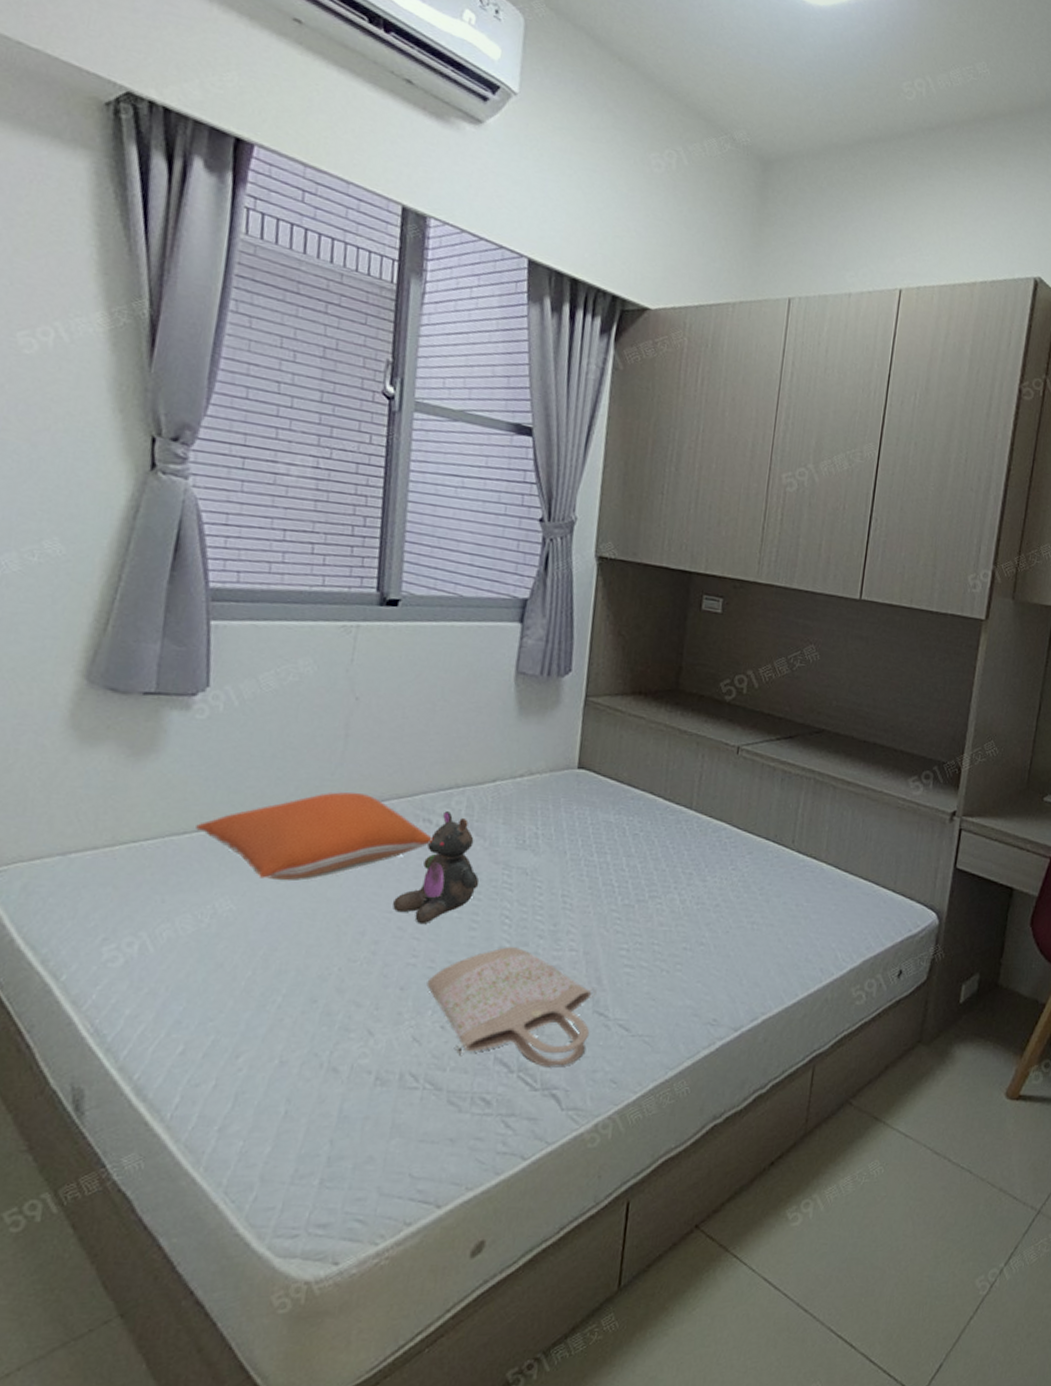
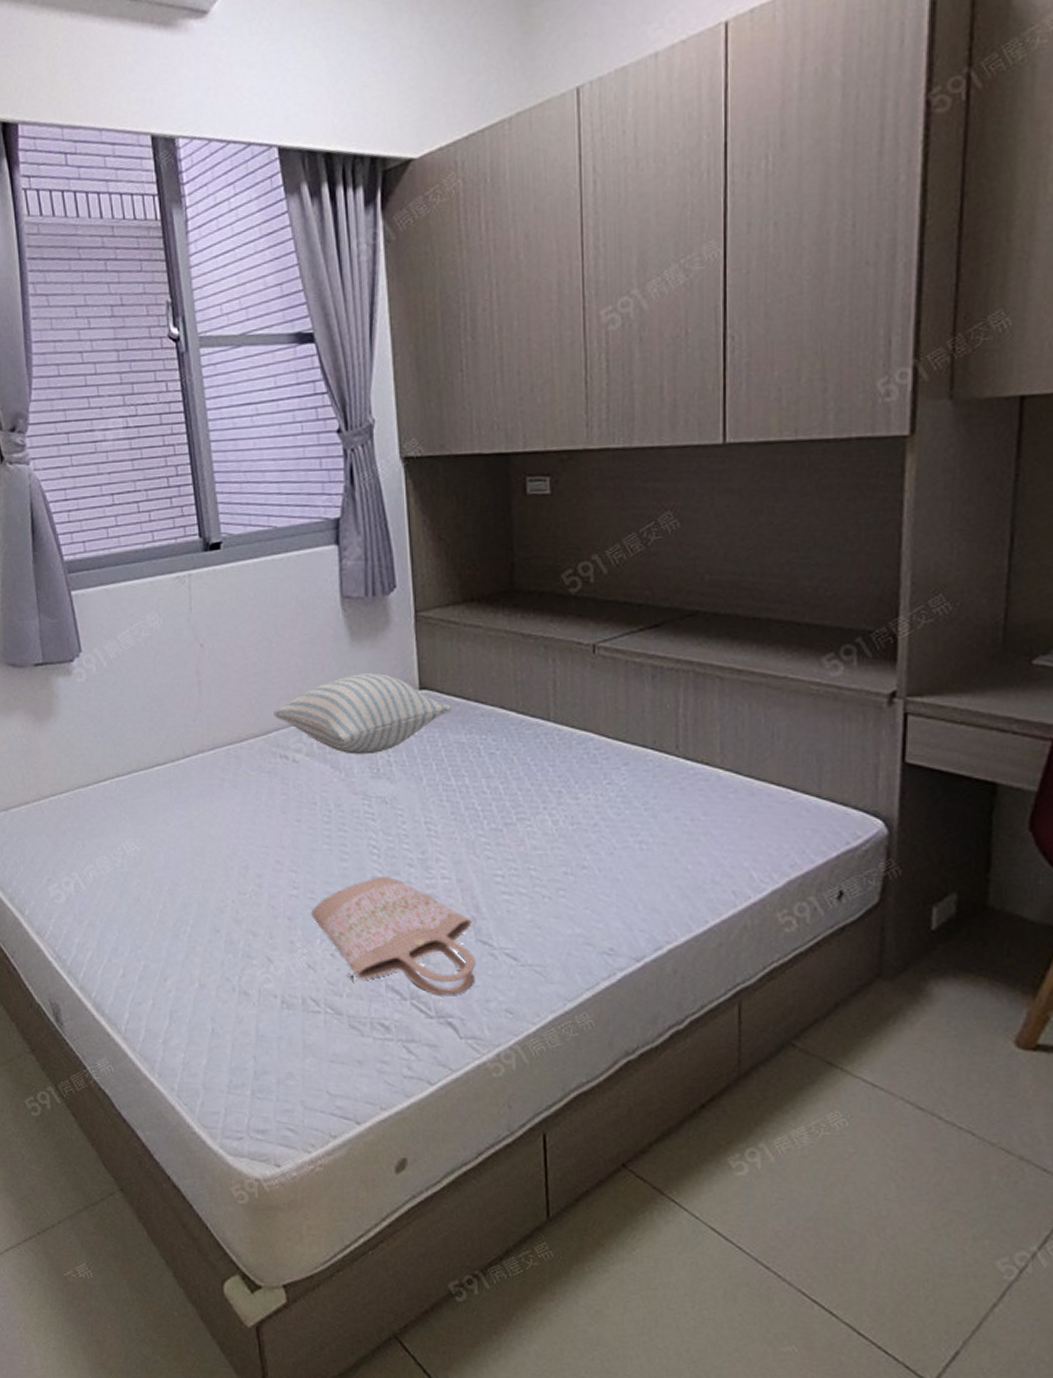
pillow: present [196,792,432,882] -> none [95,735,292,823]
stuffed bear: present [393,811,480,925] -> none [268,746,342,858]
pillow: none [424,746,605,826] -> present [274,672,451,755]

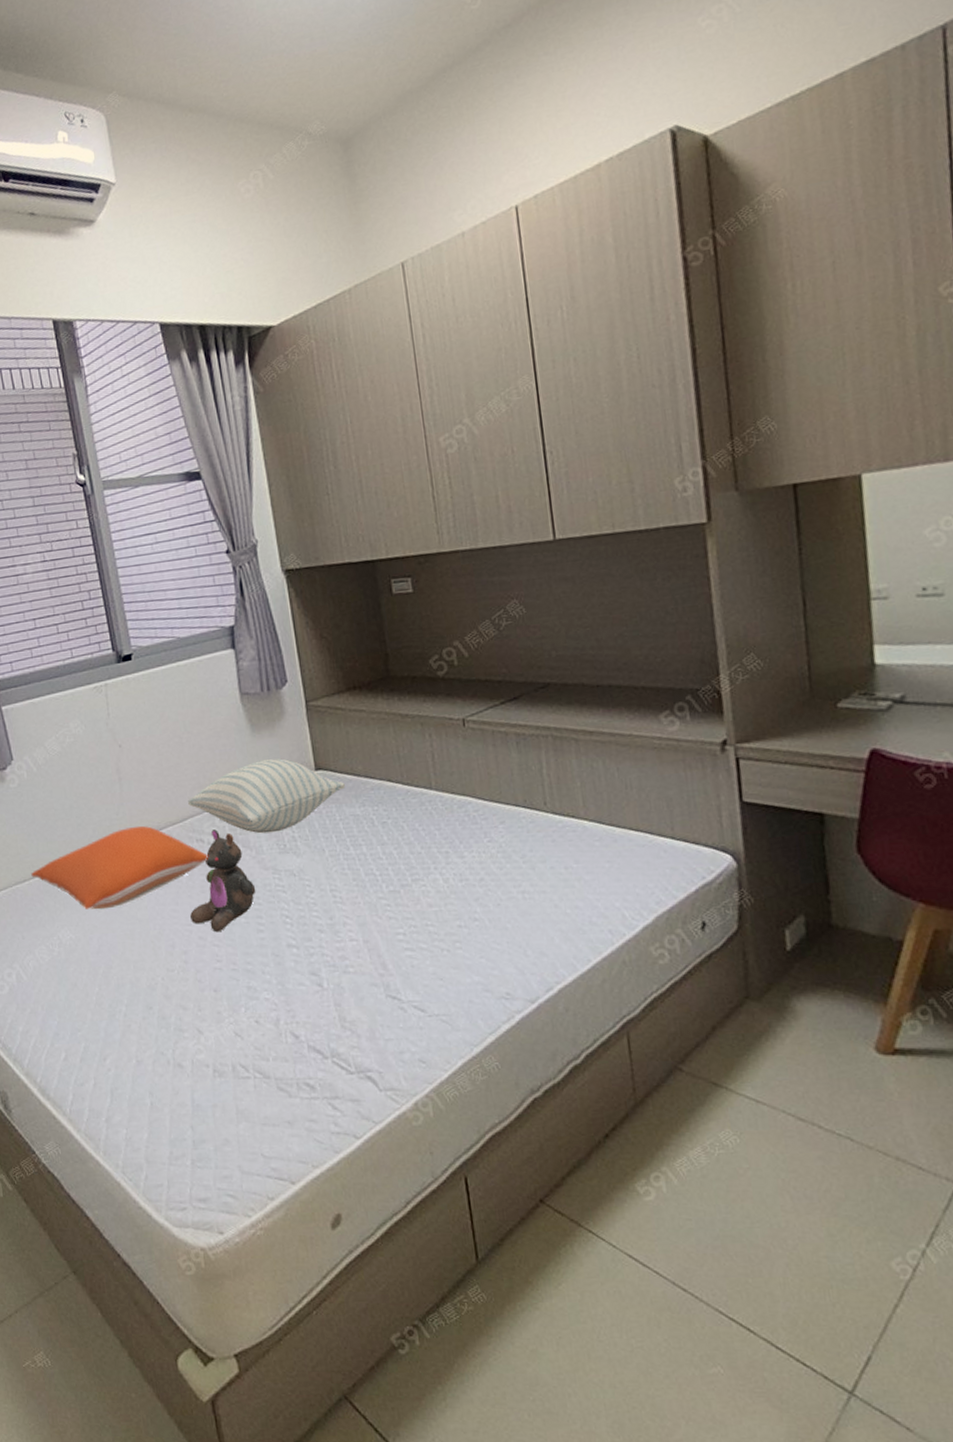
pillow: none [95,735,292,823] -> present [31,825,208,910]
stuffed bear: none [268,746,342,858] -> present [190,829,256,933]
shopping bag: present [311,877,477,995] -> none [234,943,388,1051]

